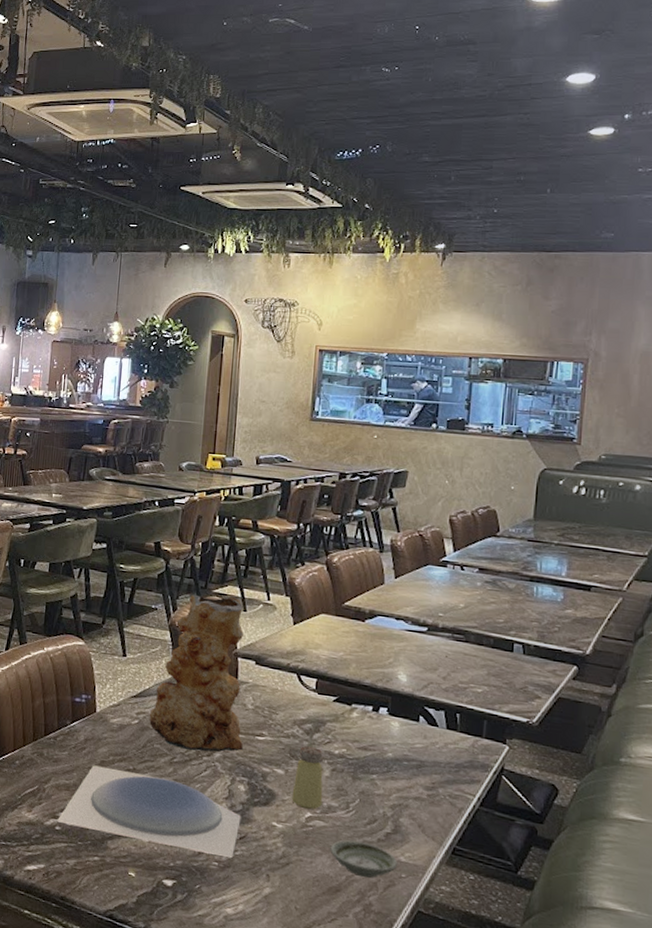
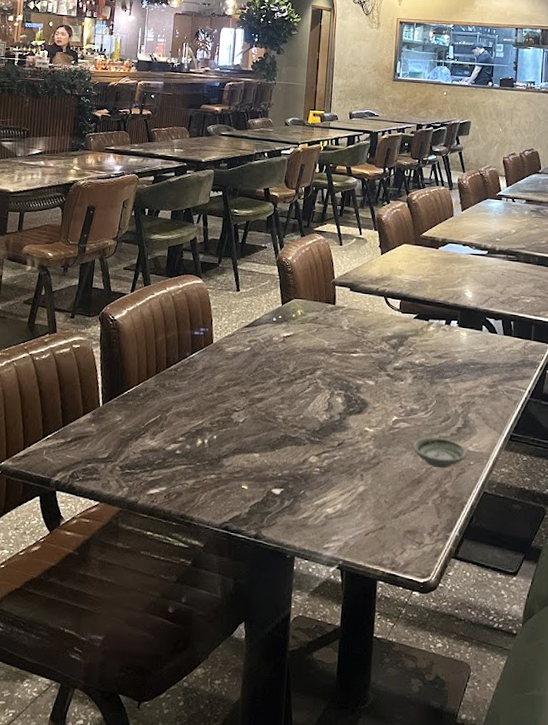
plate: present [57,765,241,859] -> none [178,391,339,464]
vase: present [149,594,243,752] -> none [259,232,340,371]
saltshaker: present [291,746,323,810] -> none [381,359,407,414]

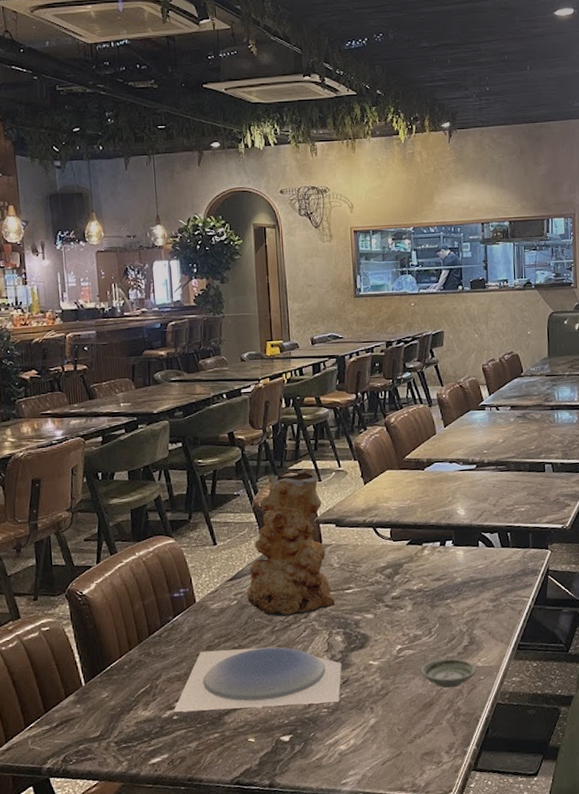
plate: none [178,391,339,464] -> present [174,647,342,712]
vase: none [259,232,340,371] -> present [246,468,335,617]

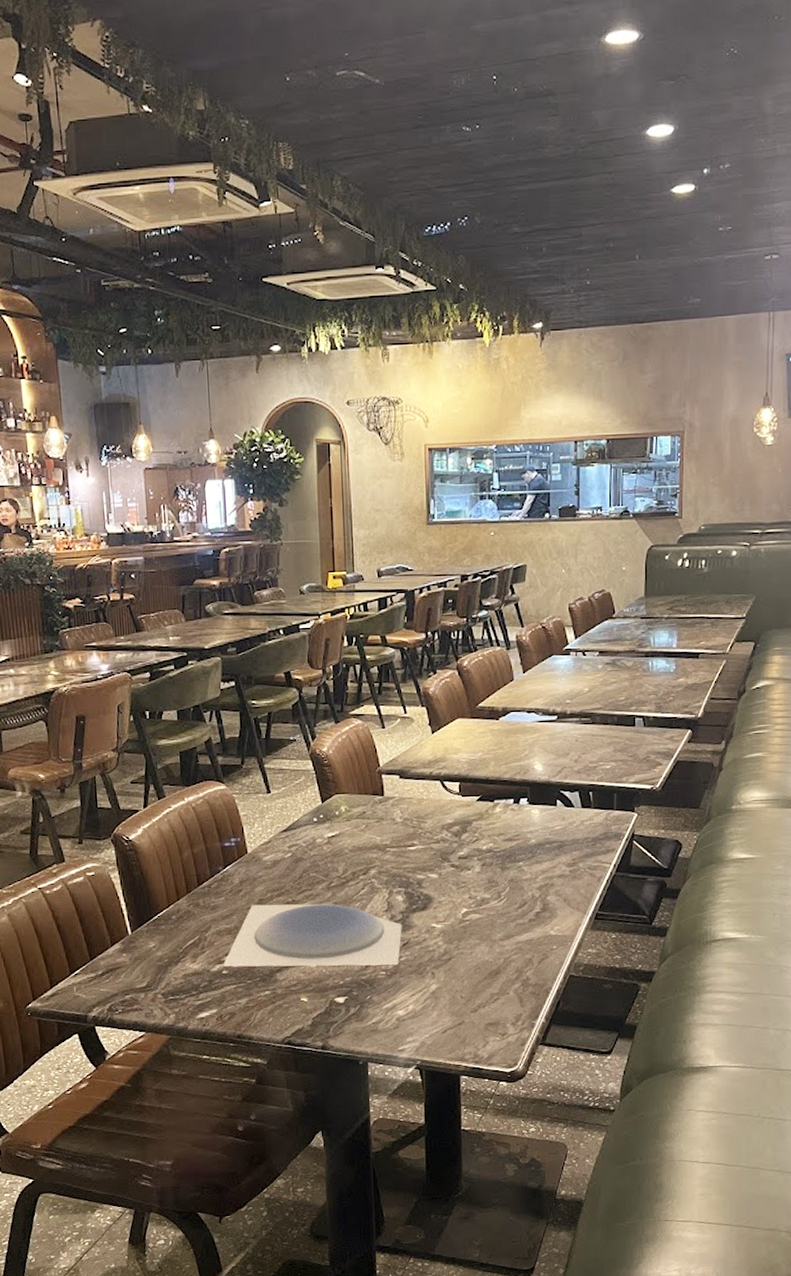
vase: present [246,468,335,617] -> none [301,714,396,873]
saucer: present [420,658,477,688] -> none [487,925,549,957]

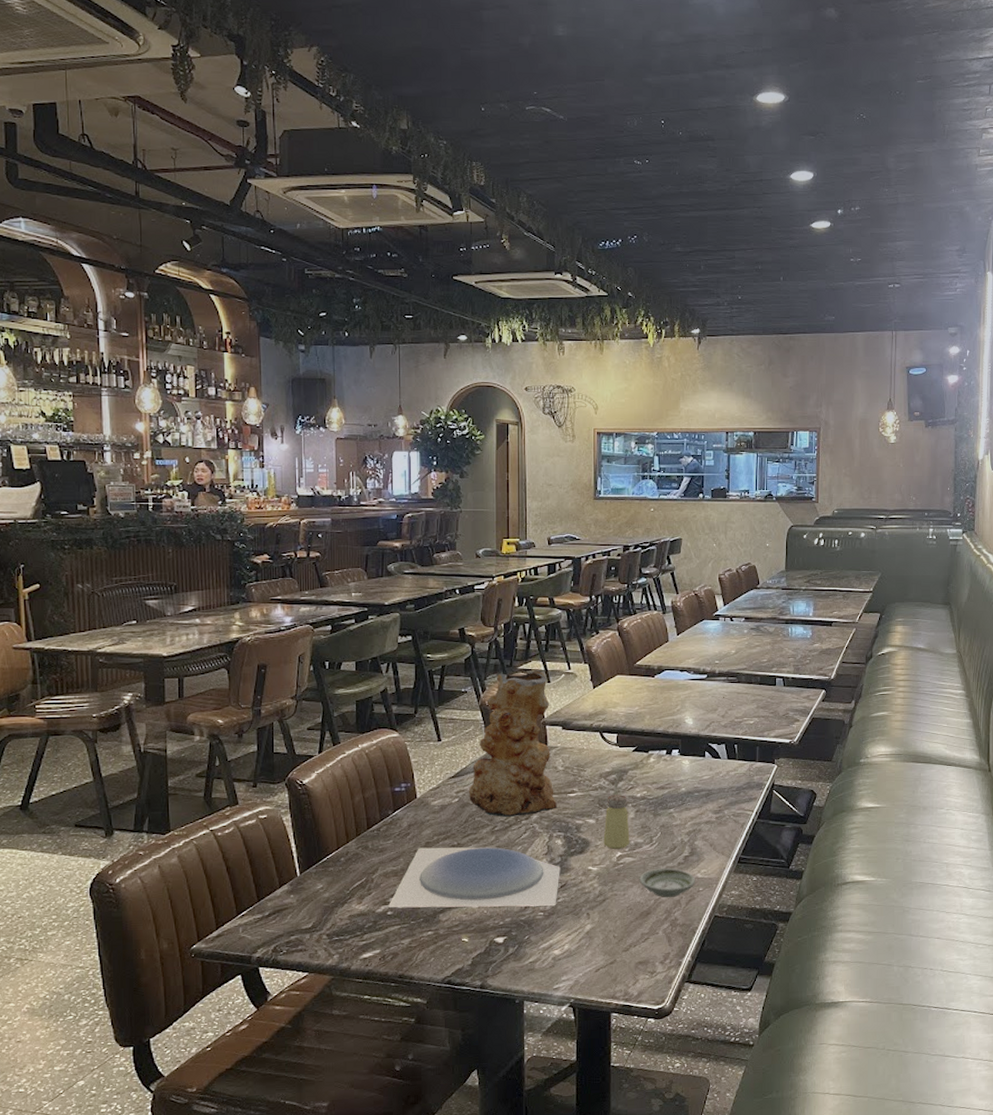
vase: none [301,714,396,873] -> present [468,669,557,818]
saltshaker: none [447,847,476,906] -> present [603,795,630,850]
saucer: none [487,925,549,957] -> present [639,868,696,898]

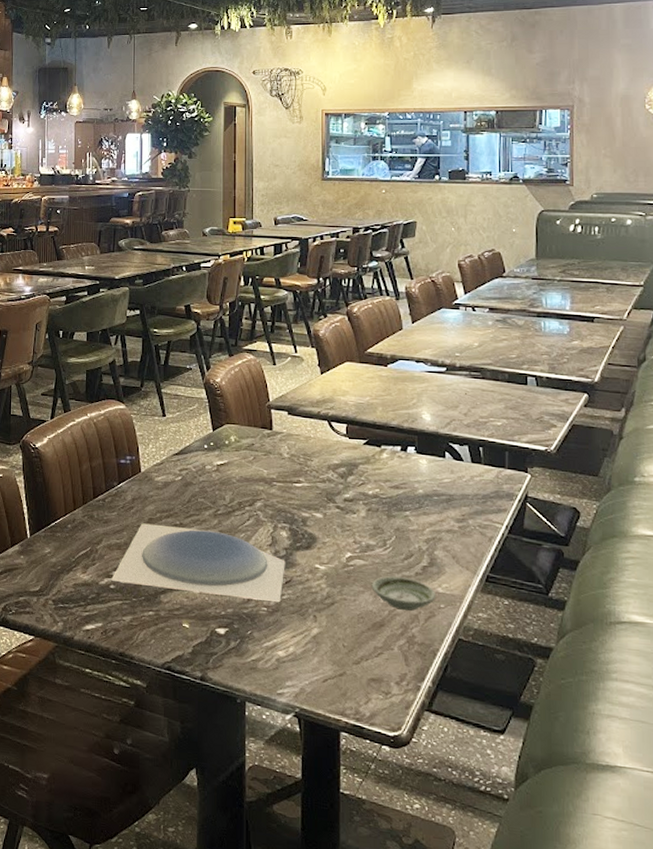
vase: present [468,669,557,818] -> none [191,350,282,502]
saltshaker: present [603,795,630,850] -> none [332,489,361,550]

